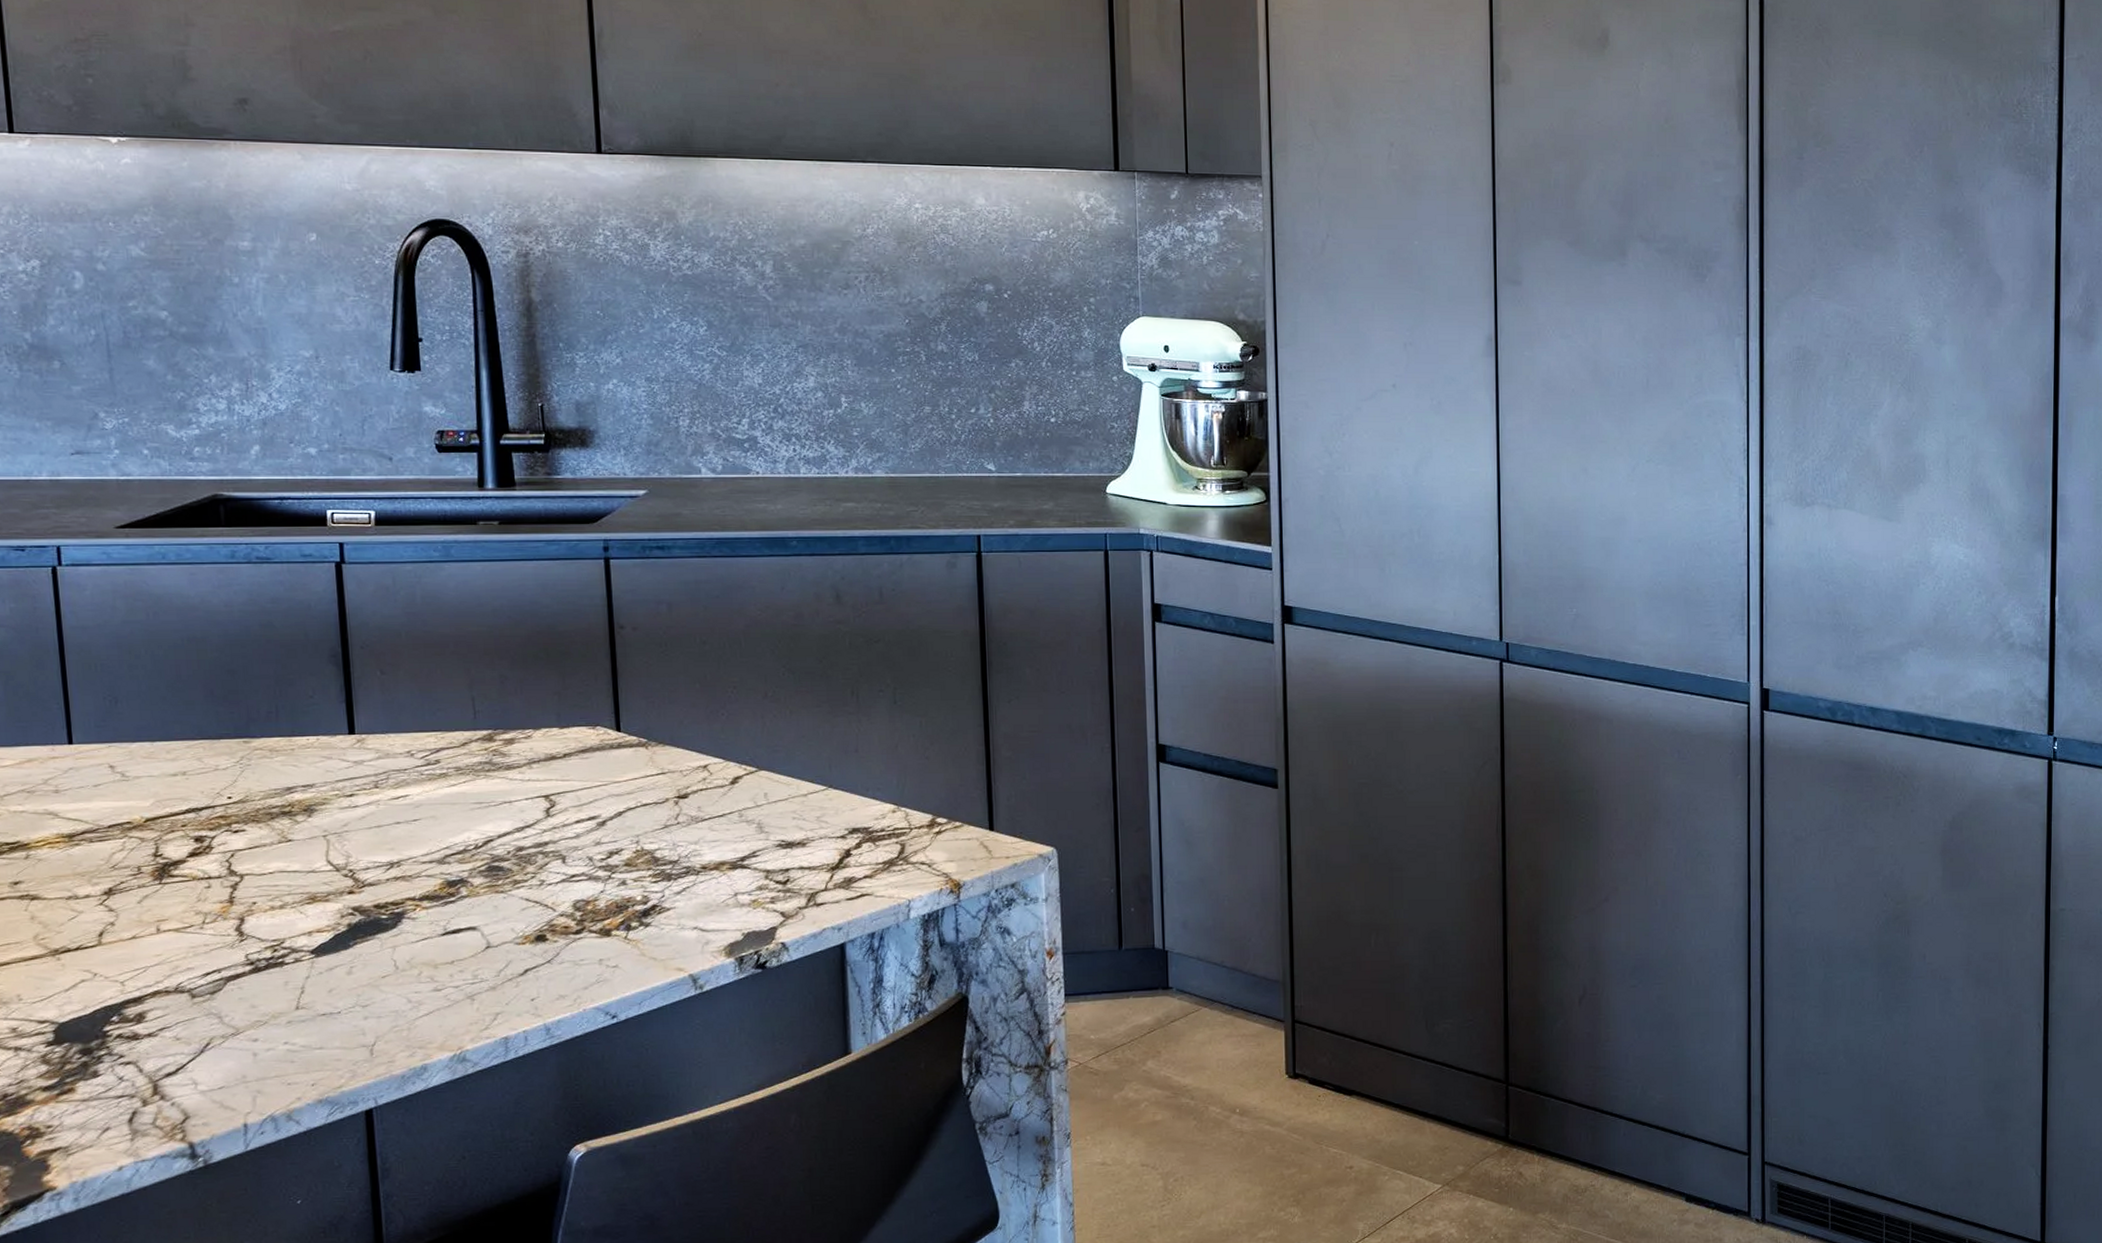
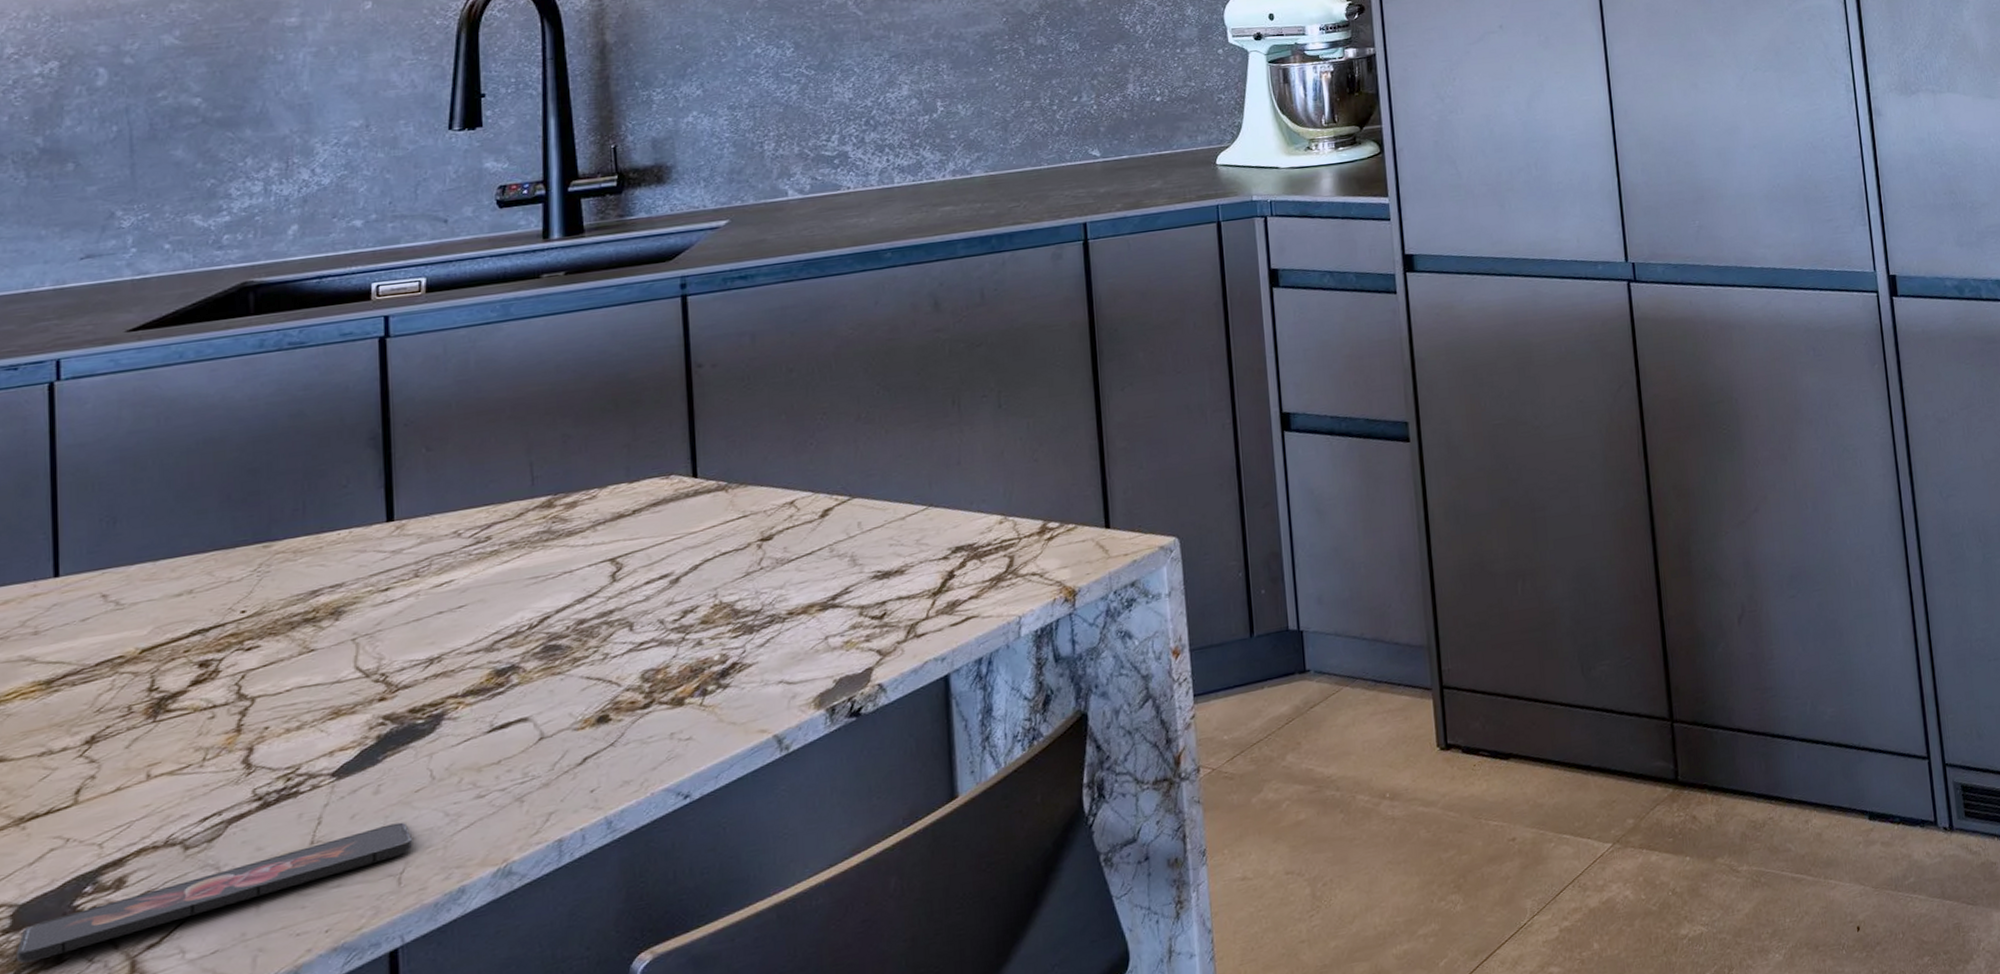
smartphone: none [60,1002,382,1072] -> present [17,822,413,964]

